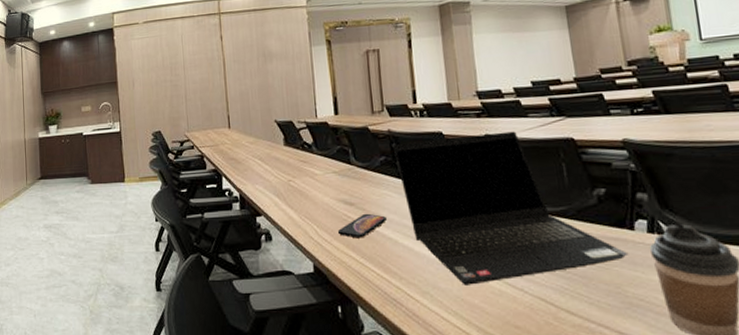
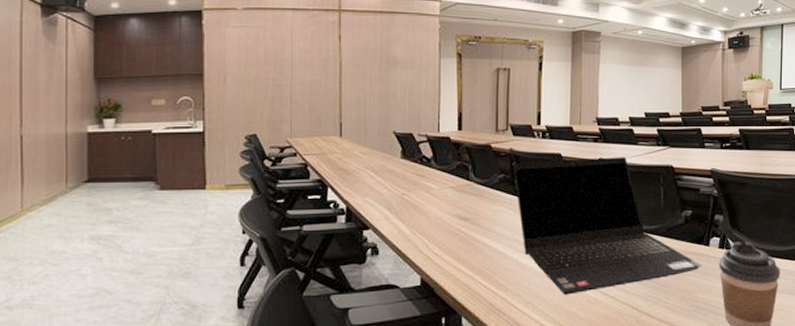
smartphone: present [337,213,387,239] -> none [449,228,499,253]

